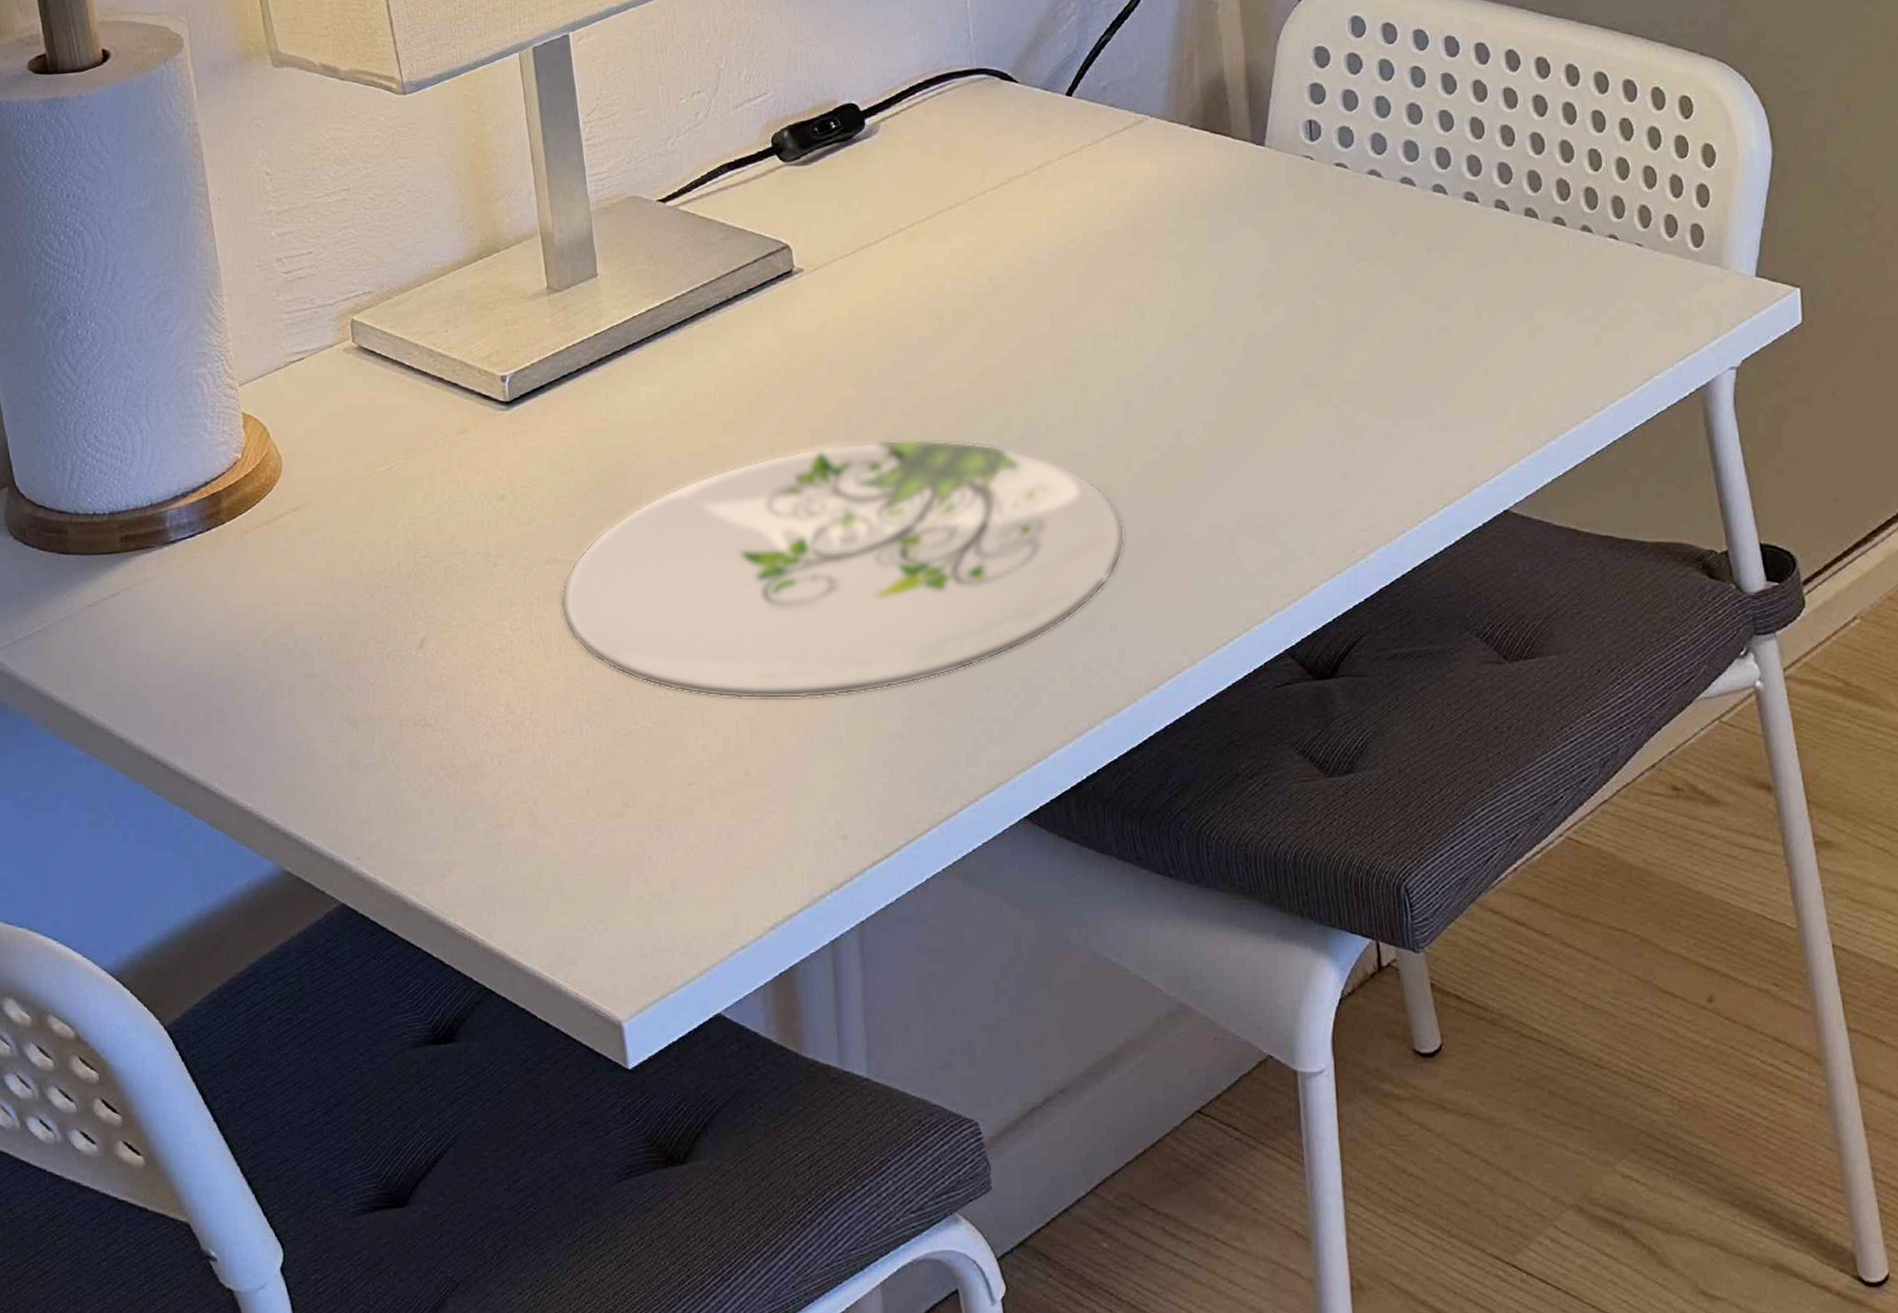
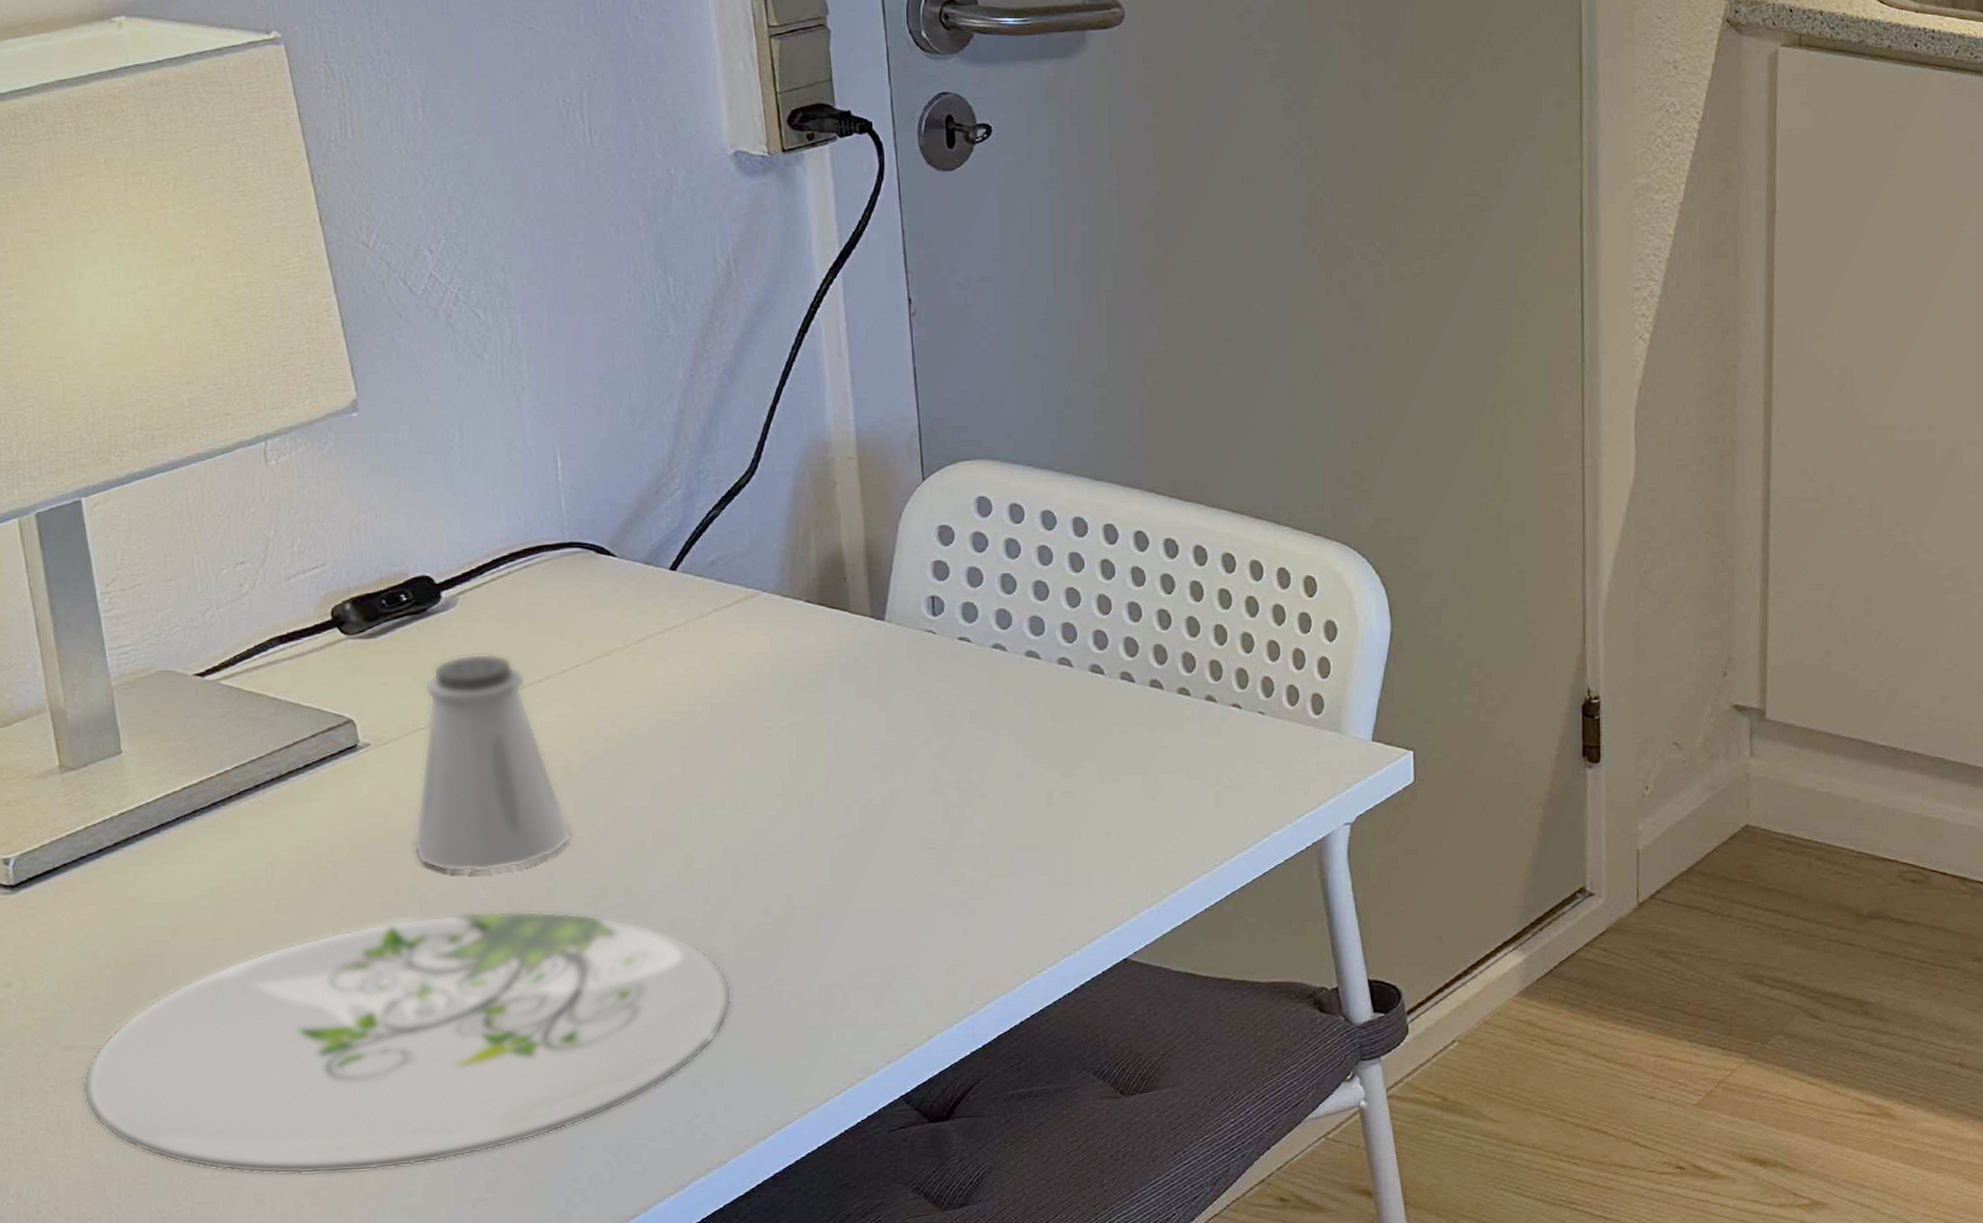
saltshaker: none [839,180,979,400] -> present [413,653,573,873]

